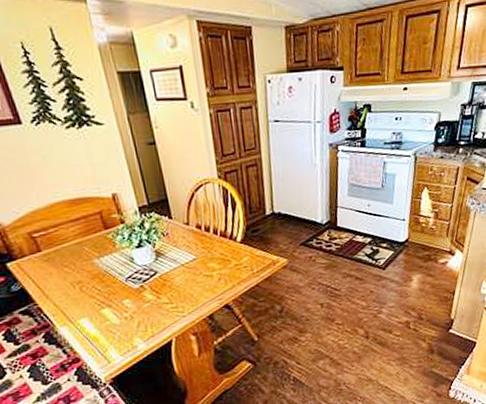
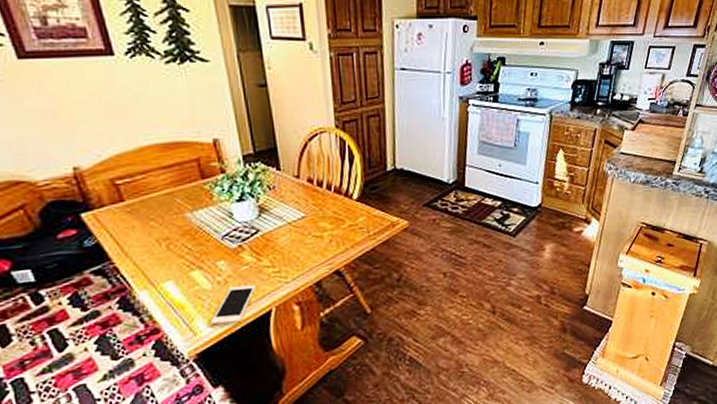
cell phone: none [122,319,158,354] -> present [211,285,256,326]

